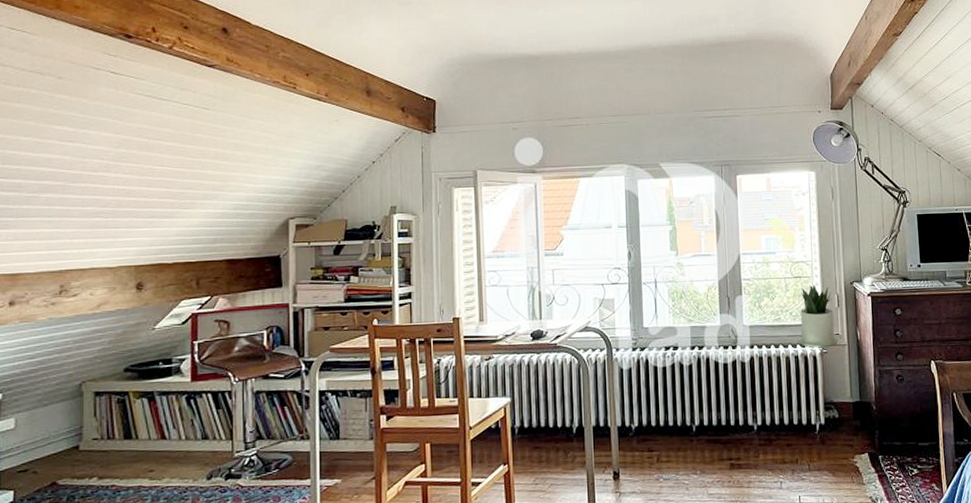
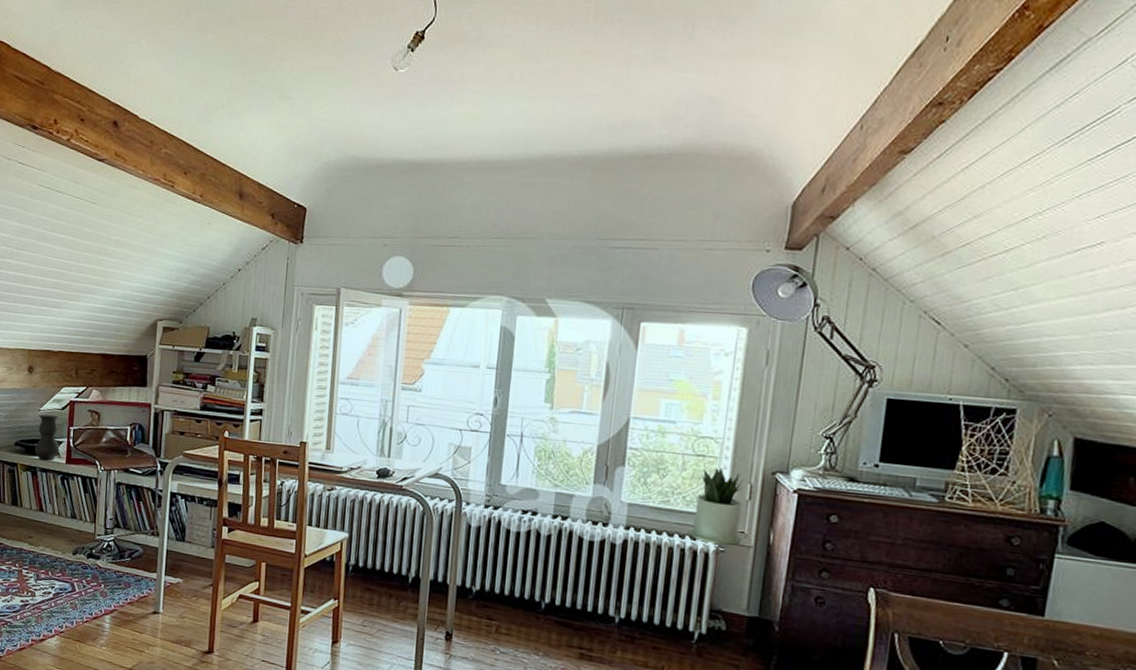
vase: none [150,332,181,383] -> present [34,414,59,461]

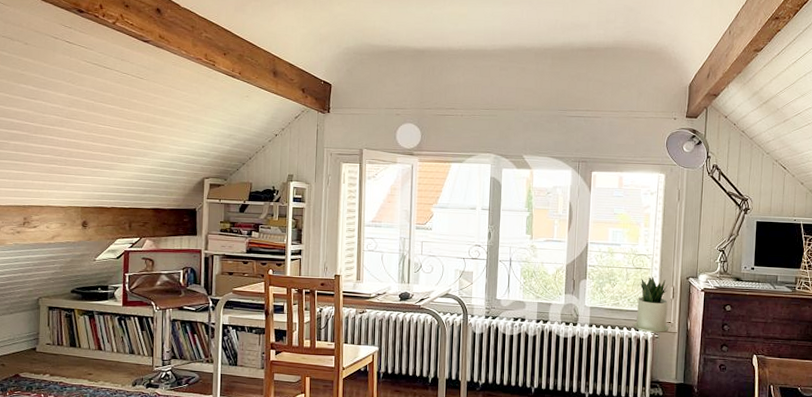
vase: present [34,414,59,461] -> none [91,264,115,305]

